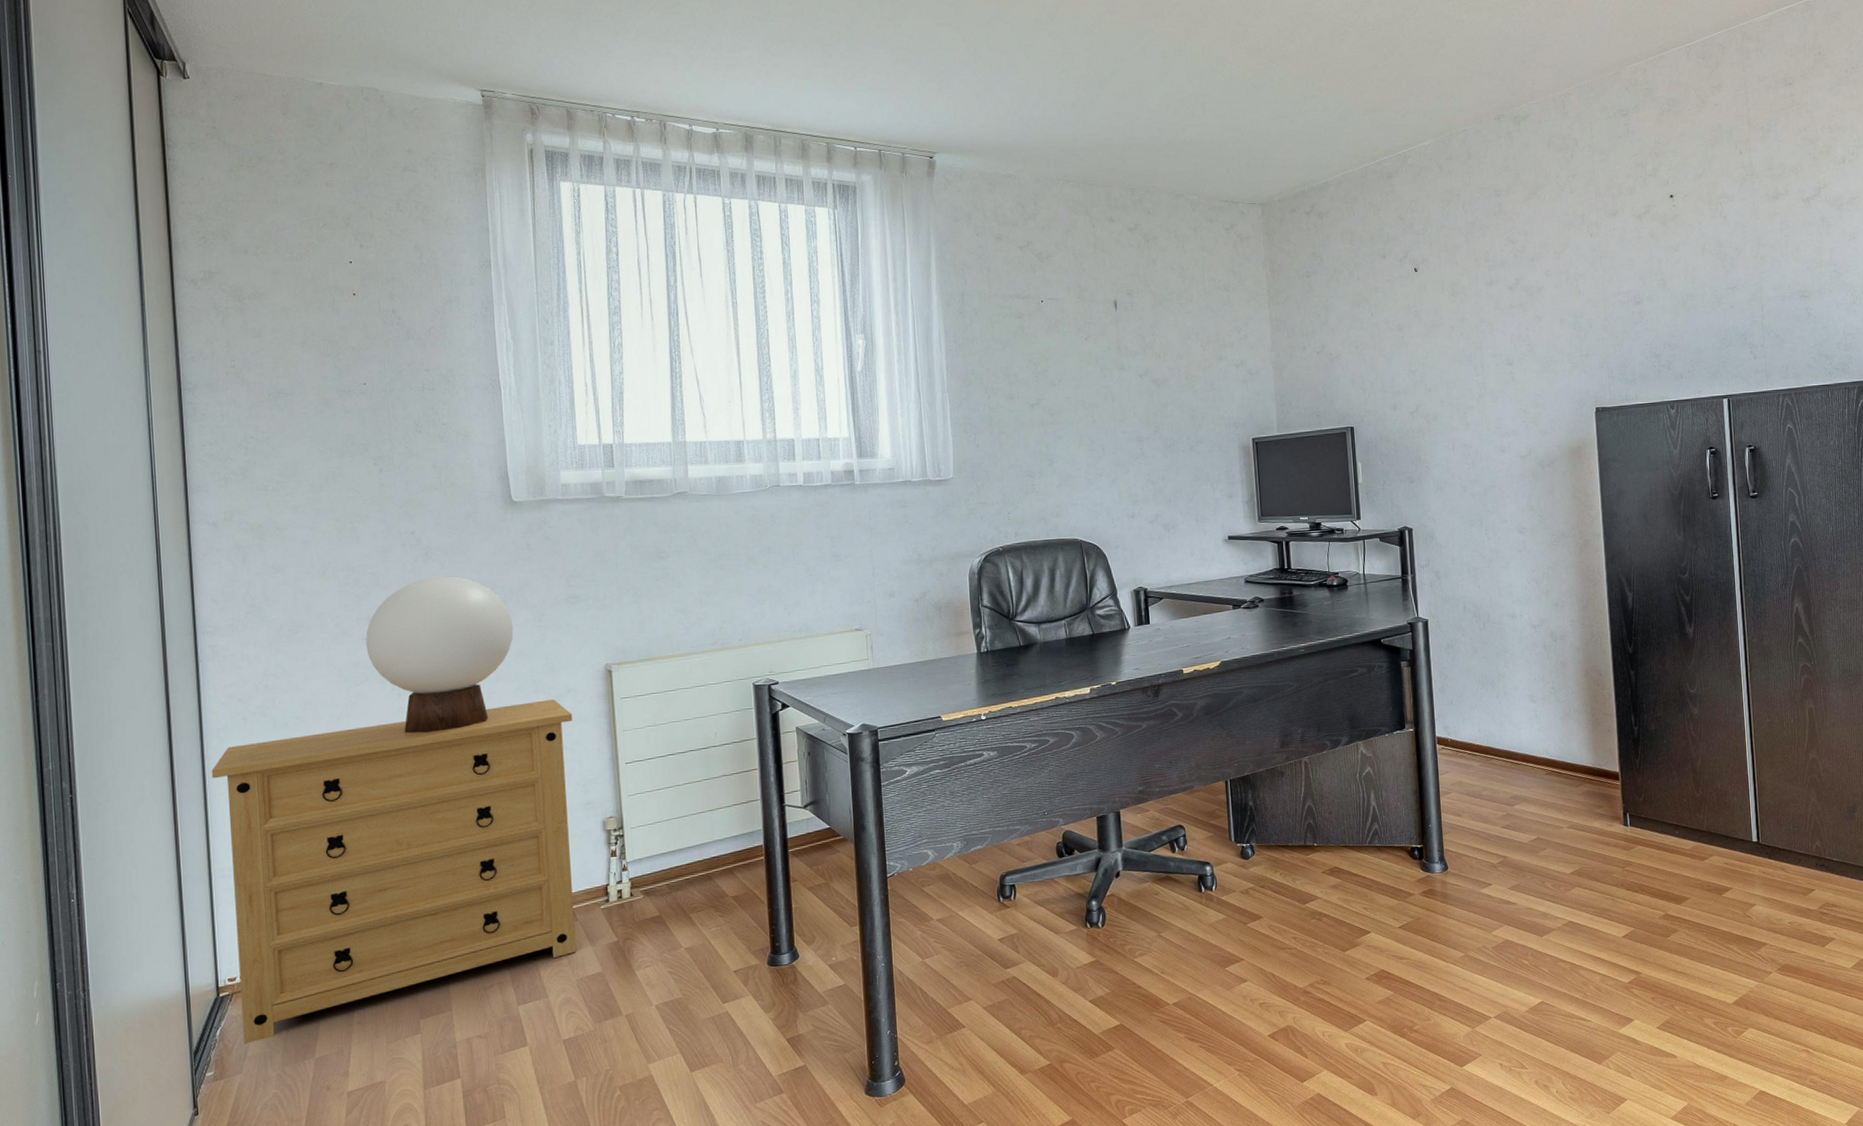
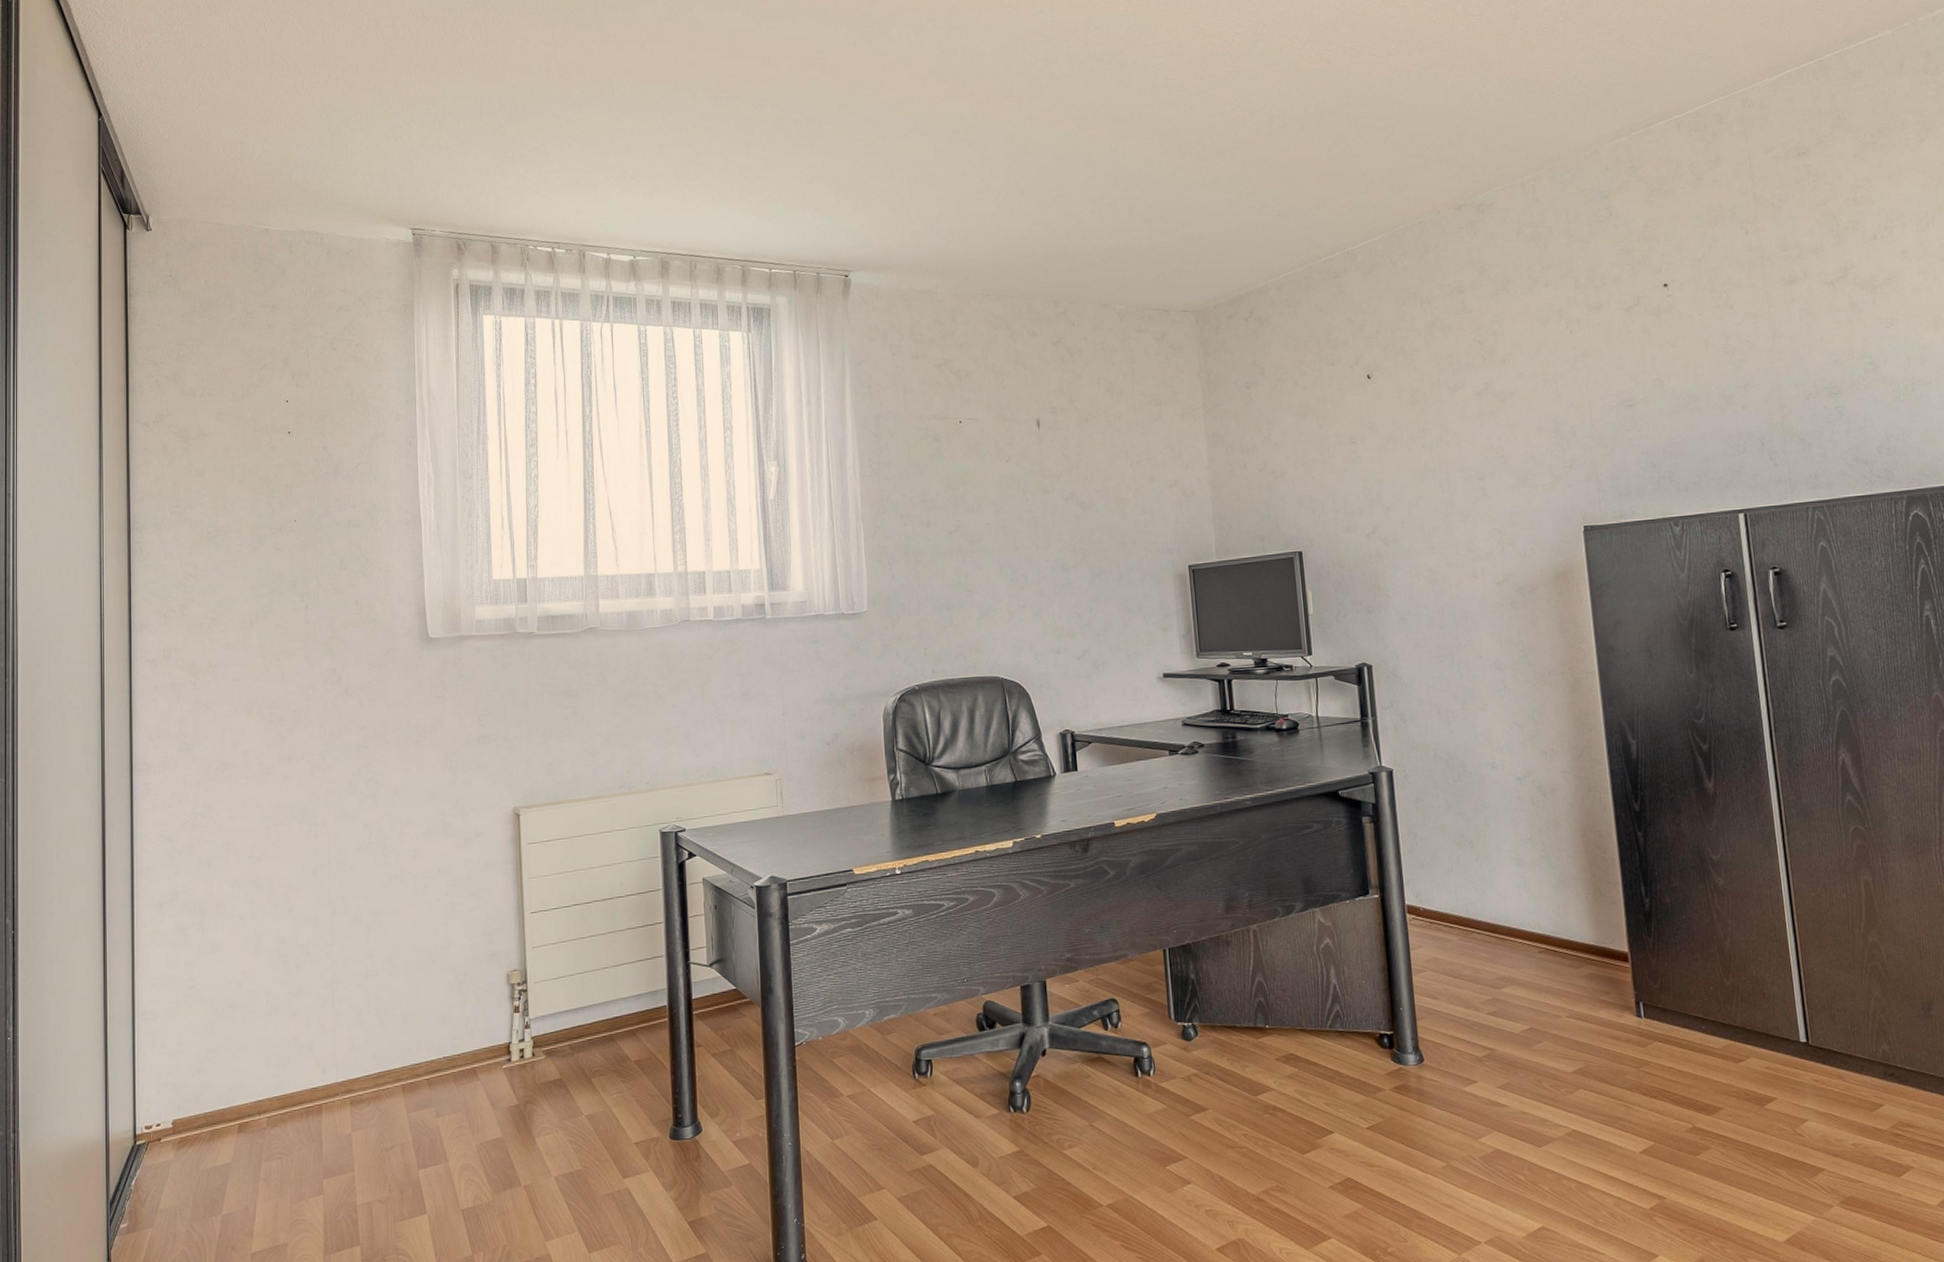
dresser: present [211,699,577,1044] -> none [139,843,481,1196]
table lamp: present [366,576,514,734] -> none [286,714,426,877]

